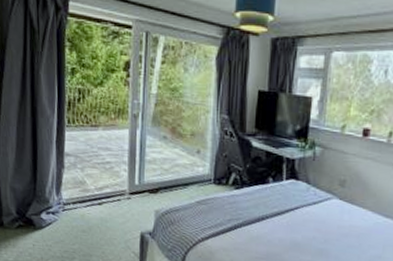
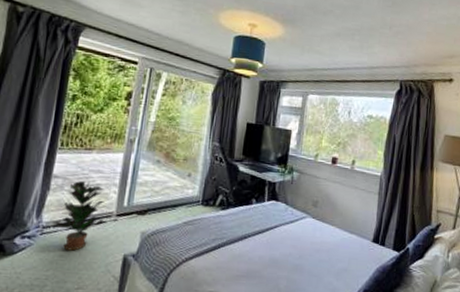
potted plant: none [71,159,119,227] -> present [52,181,105,251]

